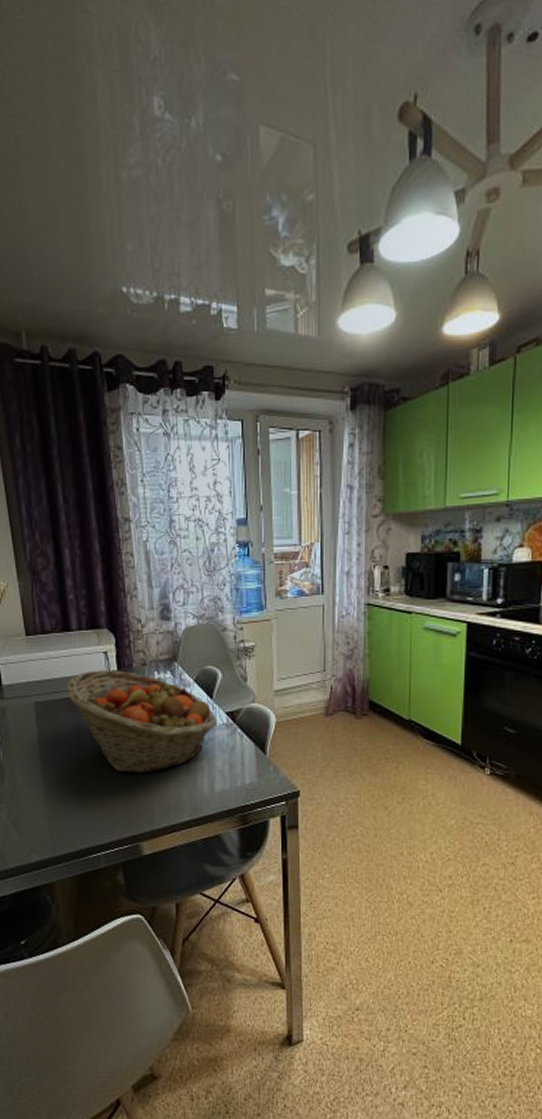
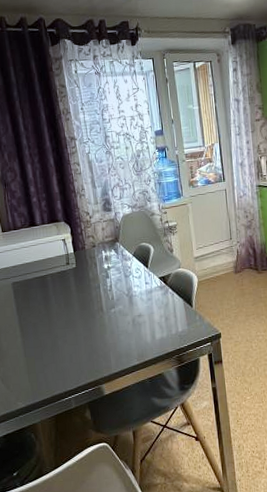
fruit basket: present [67,670,218,774] -> none [36,252,154,332]

